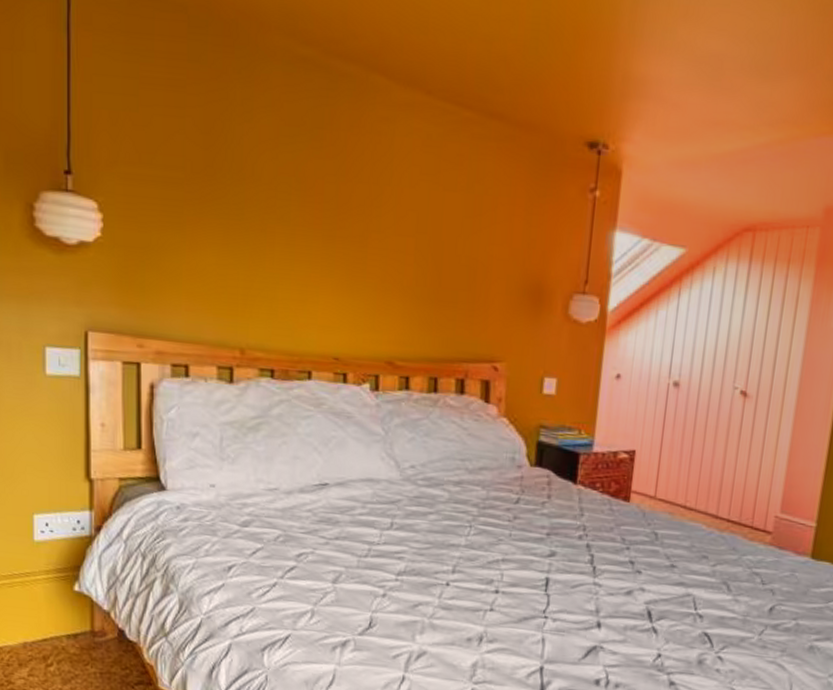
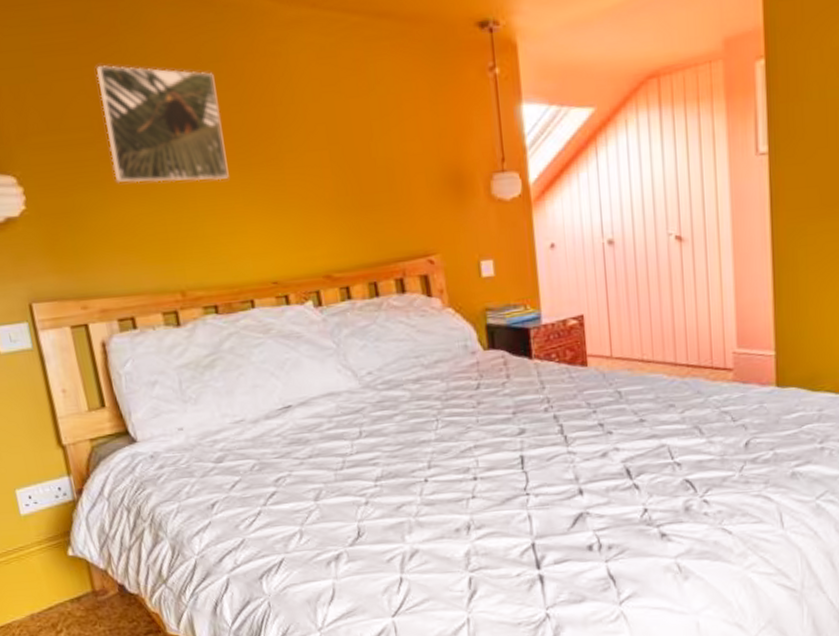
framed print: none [196,109,316,247] -> present [96,65,229,184]

